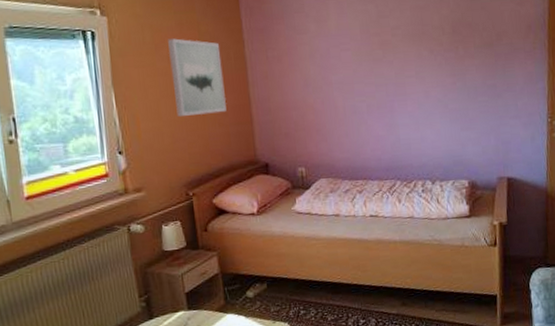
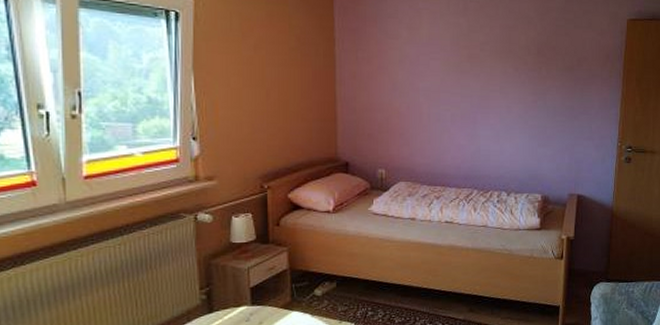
wall art: present [168,38,227,116] -> none [256,28,311,108]

